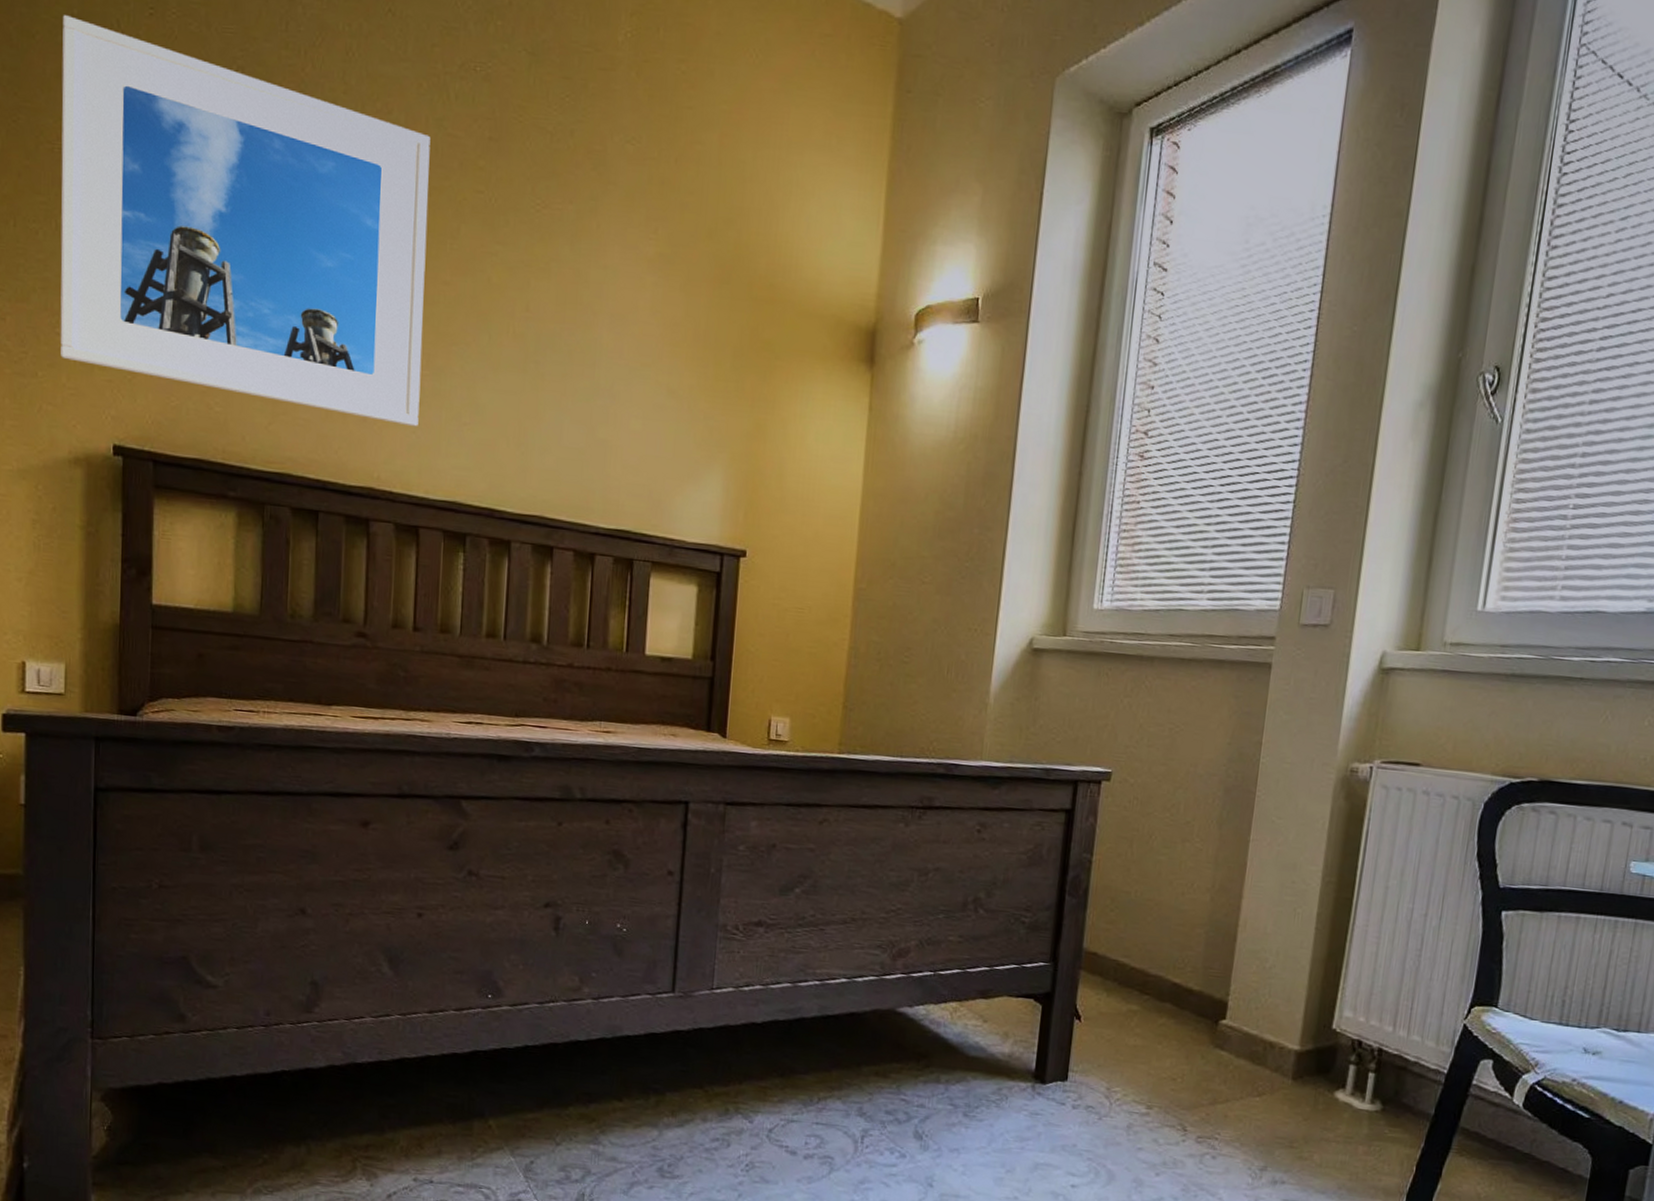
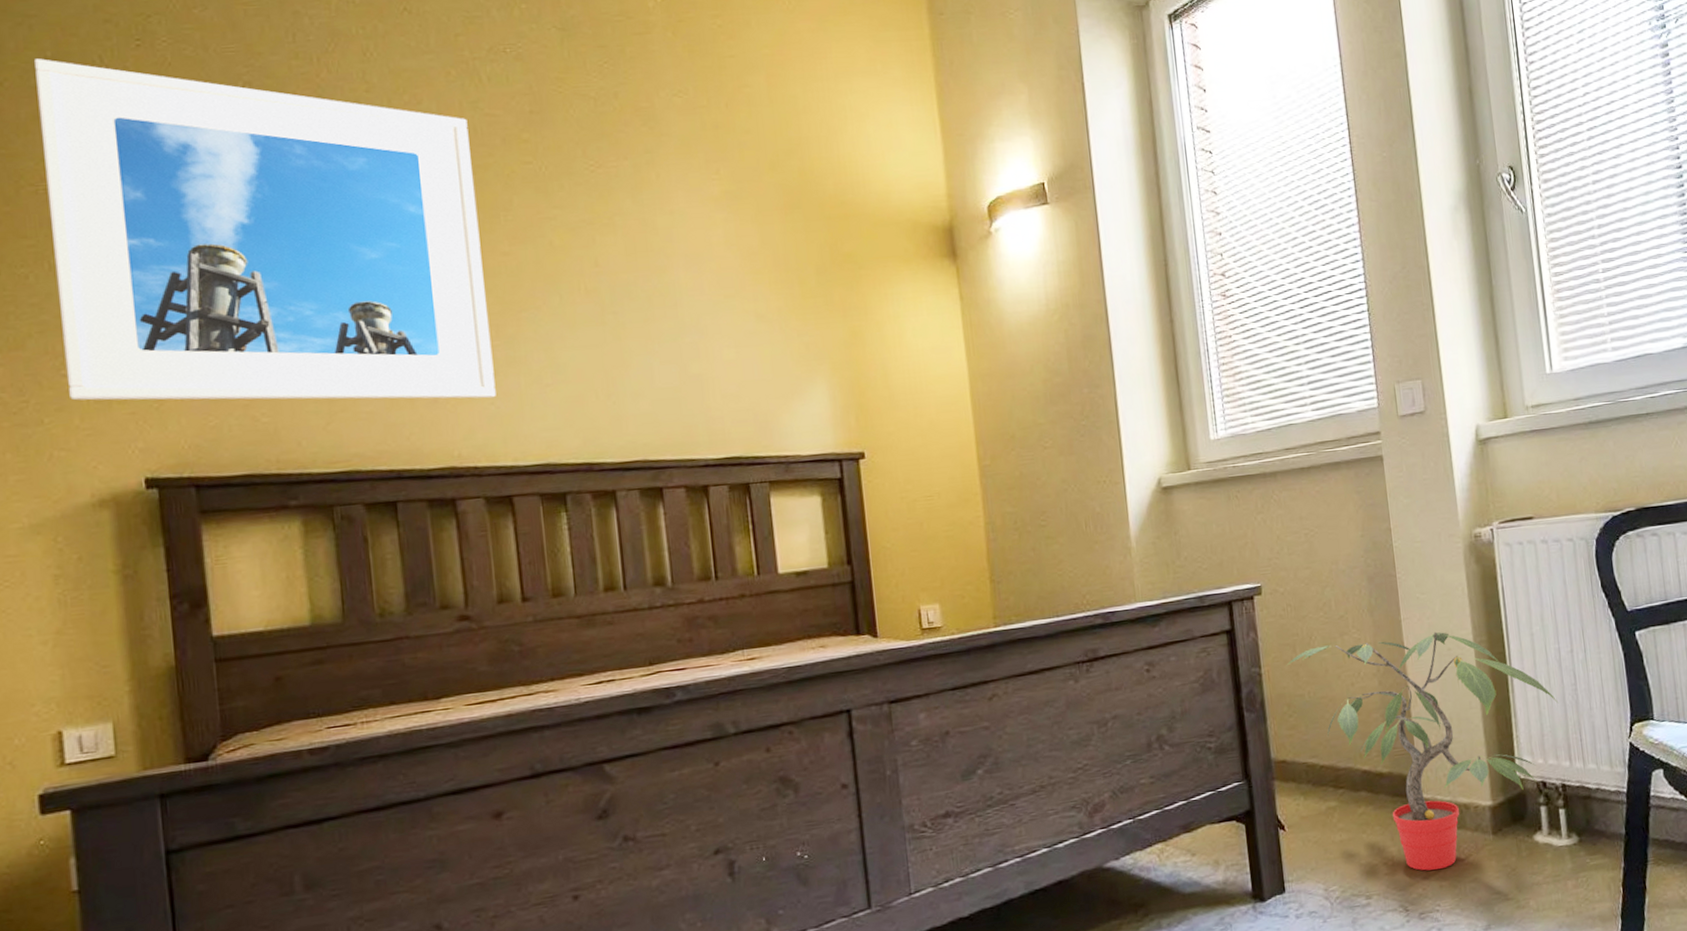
potted plant: none [1119,847,1398,1100] -> present [1286,631,1559,871]

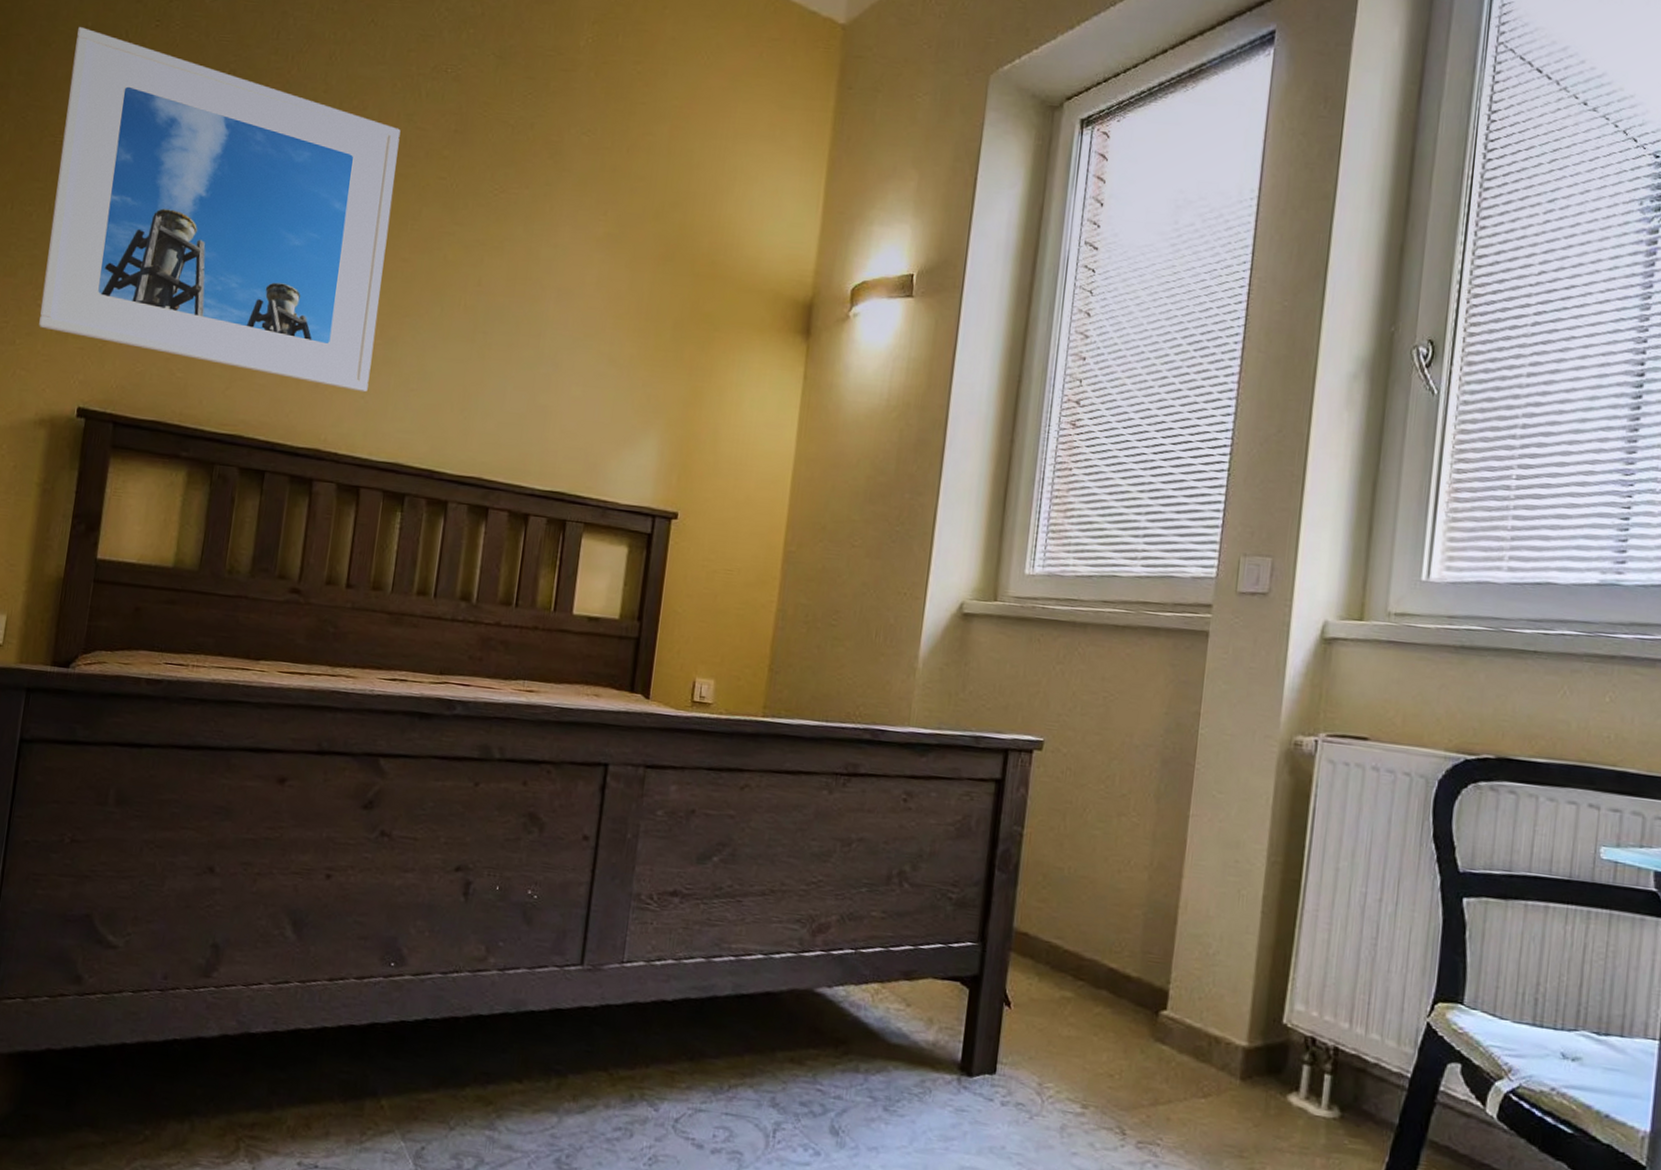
potted plant: present [1286,631,1559,871] -> none [1051,821,1352,1101]

